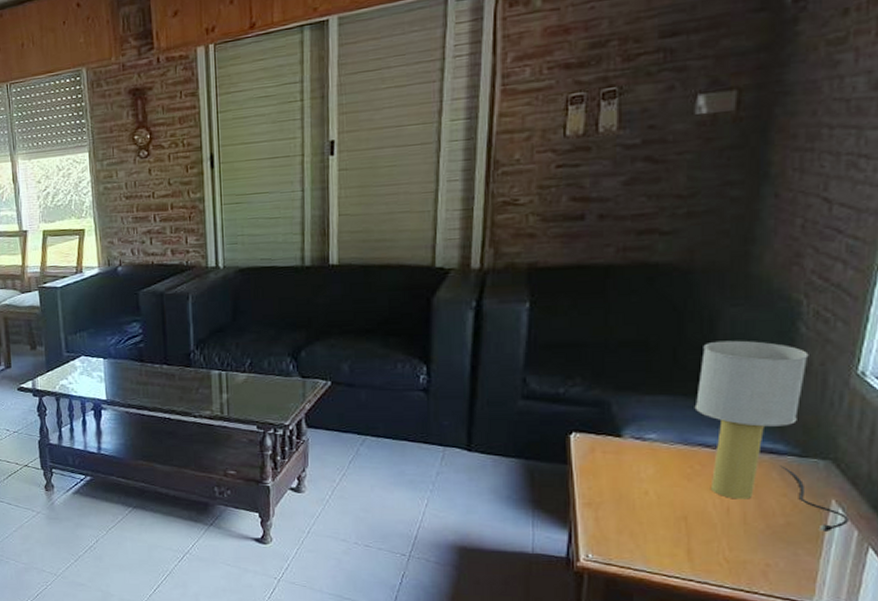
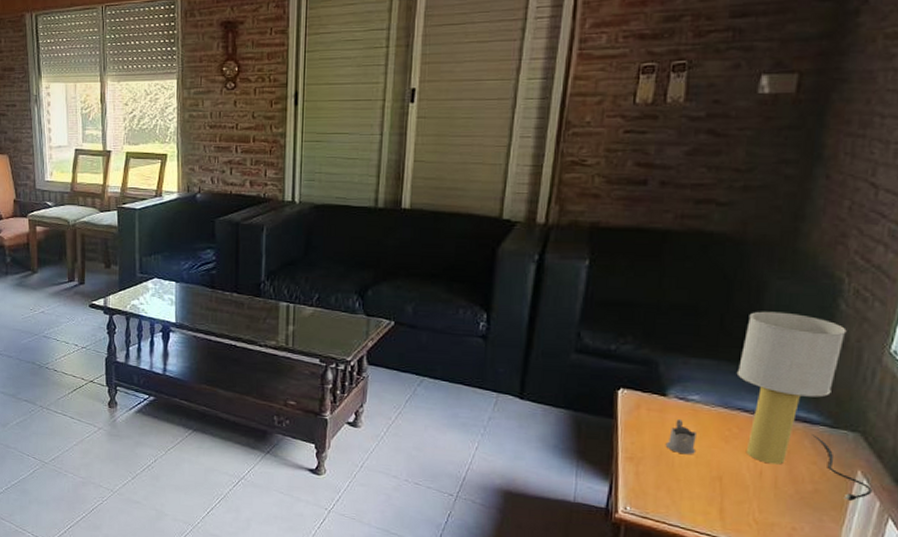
tea glass holder: none [624,460,656,496] -> present [665,419,696,455]

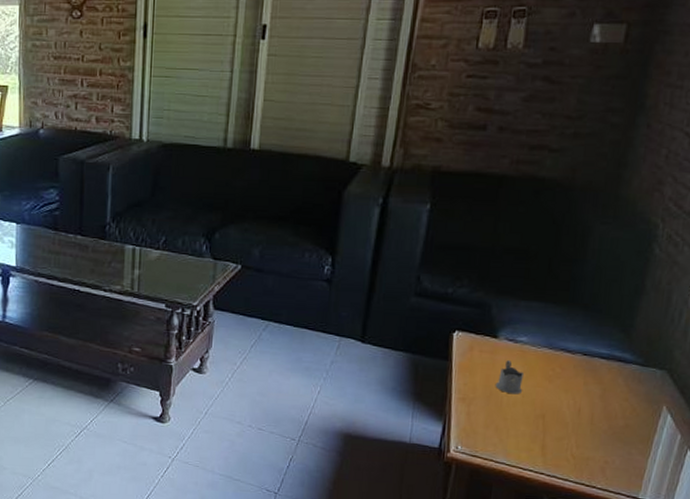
table lamp: present [736,311,872,501] -> none [561,255,675,434]

